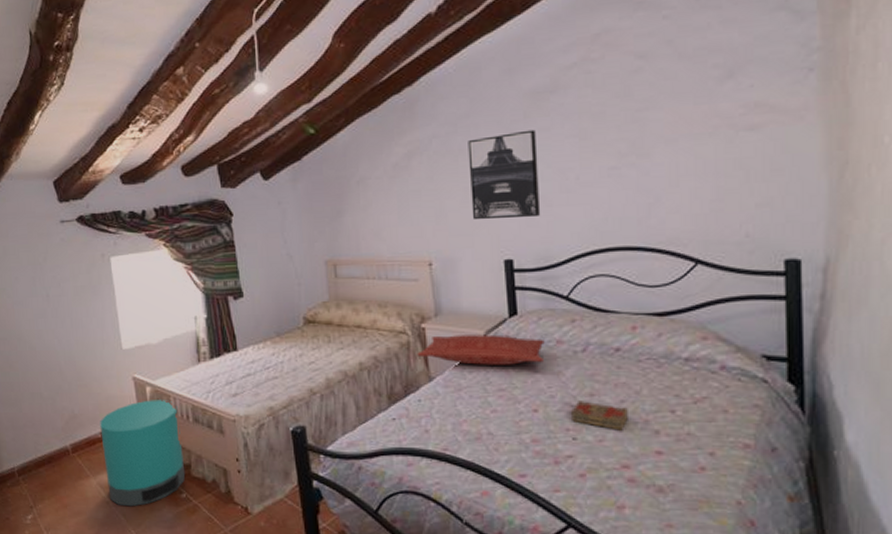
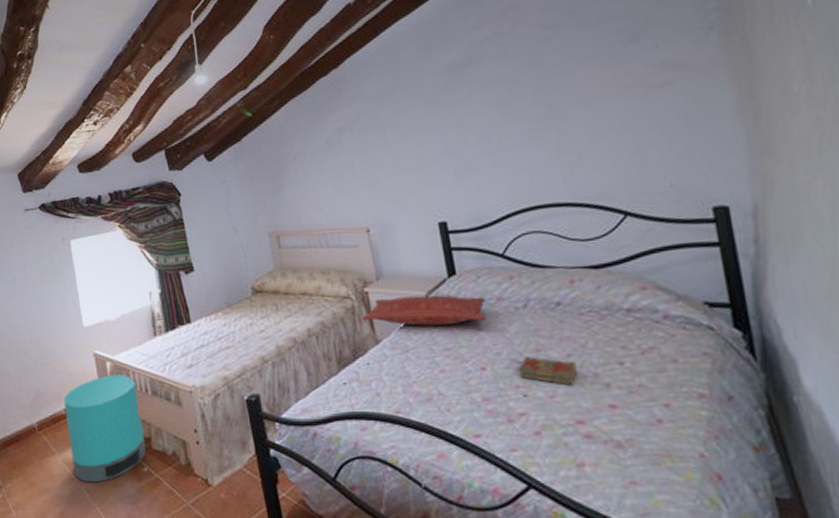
wall art: present [468,129,541,220] -> none [393,99,469,187]

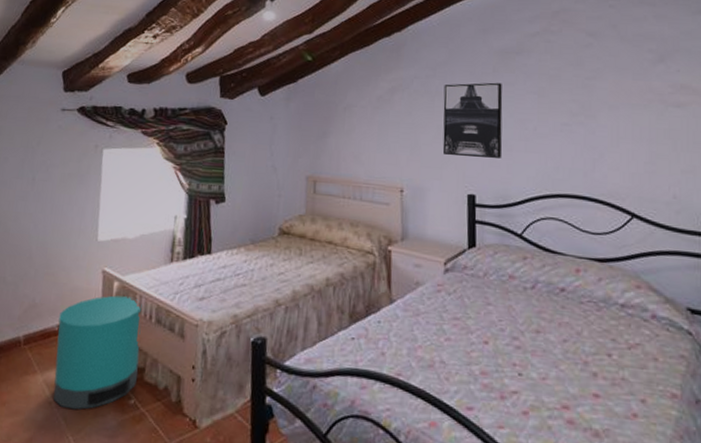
pillow: present [362,295,486,326] -> none [381,260,498,295]
wall art: none [393,99,469,187] -> present [442,82,503,158]
book: present [519,355,577,386] -> none [519,335,570,370]

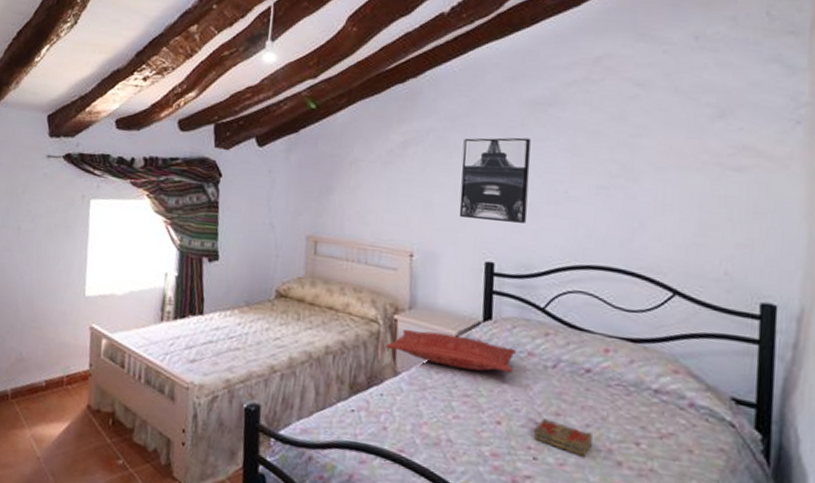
trash can: present [53,295,142,410] -> none [41,353,131,467]
pillow: none [381,260,498,295] -> present [385,330,516,372]
book: none [519,335,570,370] -> present [534,417,593,457]

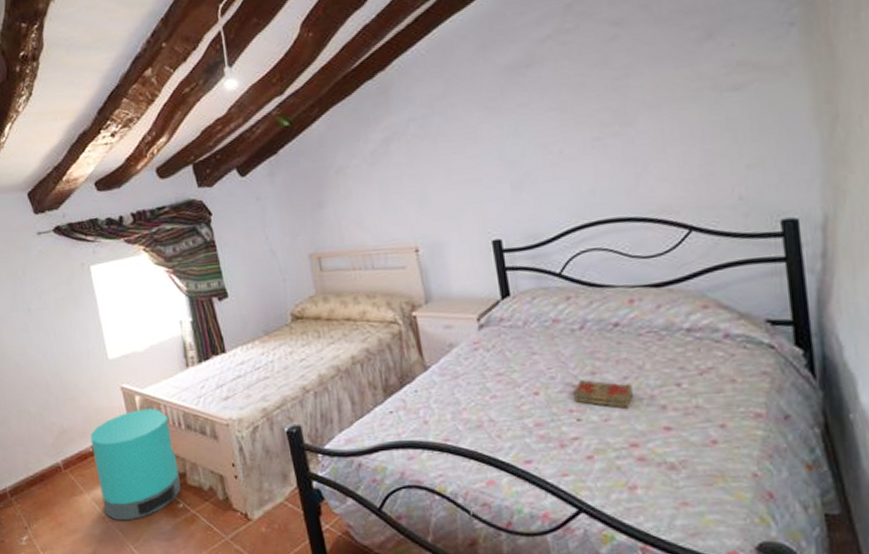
trash can: none [41,353,131,467] -> present [90,408,182,521]
pillow: present [385,330,516,372] -> none [410,318,541,351]
wall art: present [459,137,531,223] -> none [446,105,527,202]

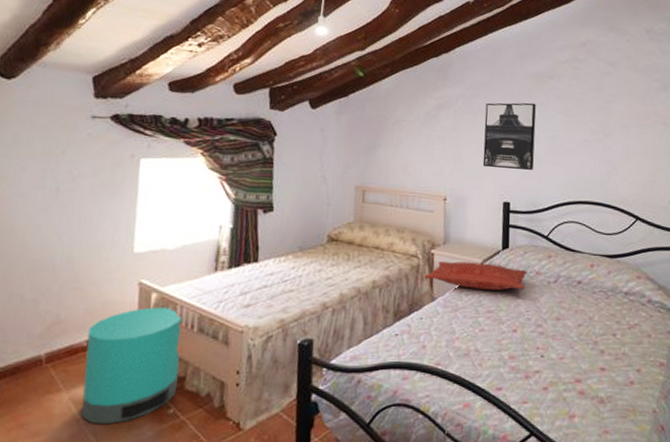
pillow: none [410,318,541,351] -> present [424,261,527,291]
wall art: none [446,105,527,202] -> present [482,102,536,170]
book: present [573,378,633,408] -> none [541,322,583,350]

